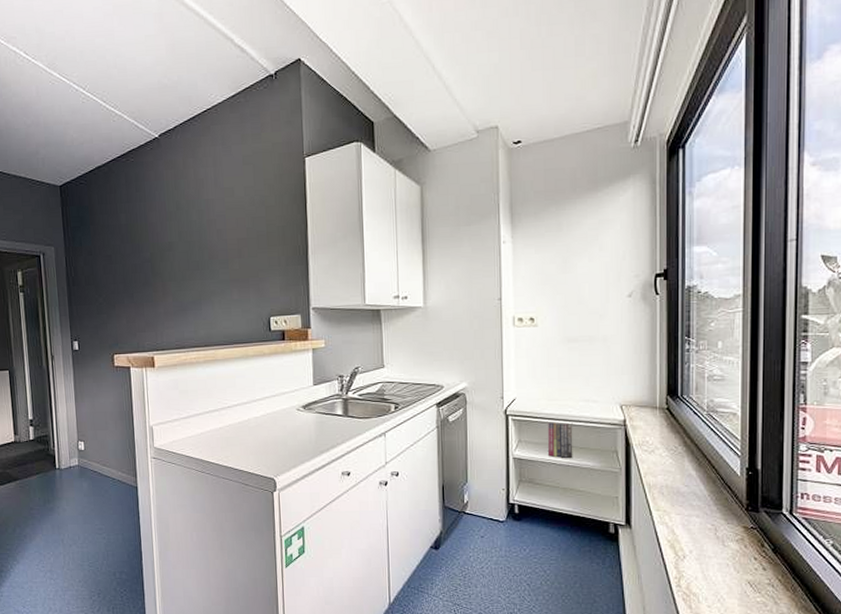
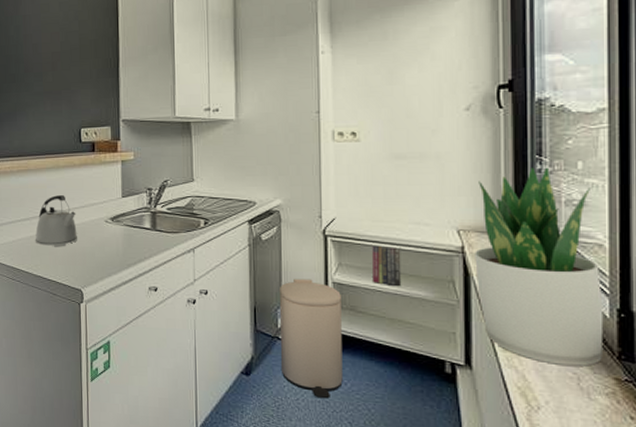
kettle: none [224,385,269,438] -> present [35,195,77,247]
pedal bin: none [466,456,522,565] -> present [280,278,343,399]
planter: none [635,347,736,520] -> present [475,167,604,367]

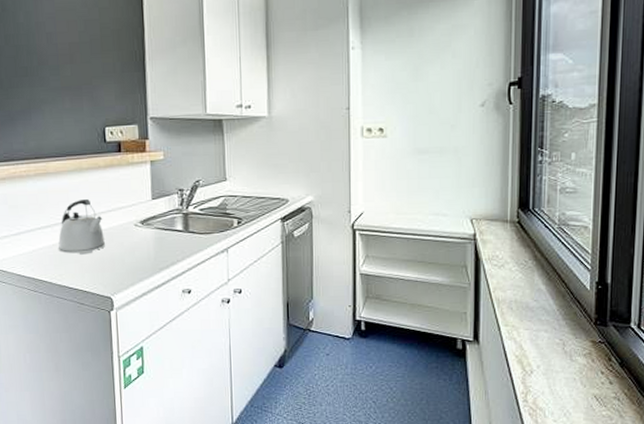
pedal bin: present [280,278,343,399] -> none [311,272,368,383]
books: present [371,244,402,287] -> none [395,235,422,274]
planter: present [475,167,604,367] -> none [484,159,586,335]

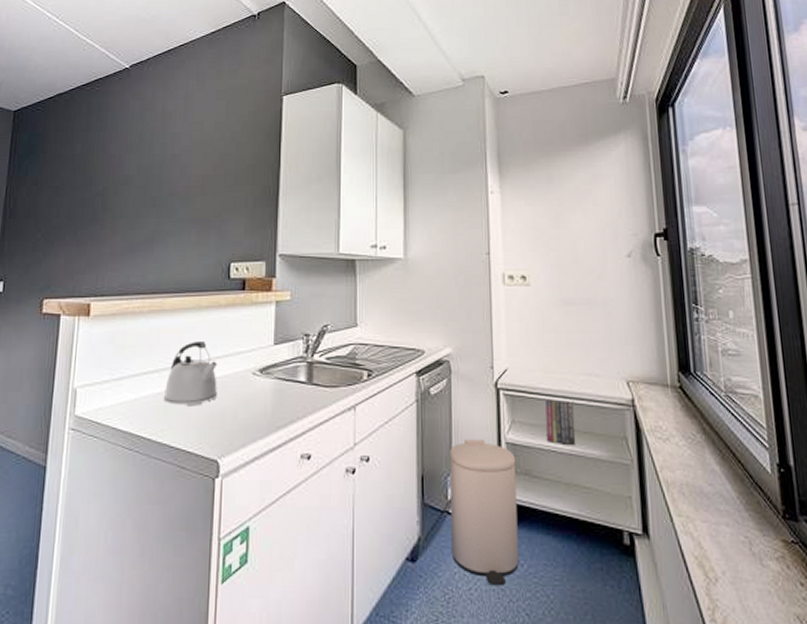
pedal bin: none [311,272,368,383] -> present [450,439,519,586]
books: none [395,235,422,274] -> present [544,397,576,446]

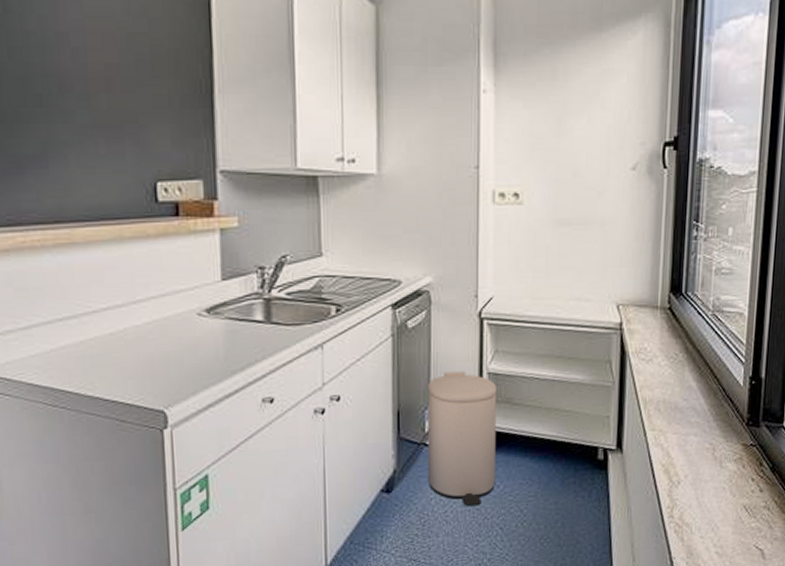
kettle: present [163,342,218,406] -> none [87,280,156,355]
books: present [544,397,576,446] -> none [529,325,561,372]

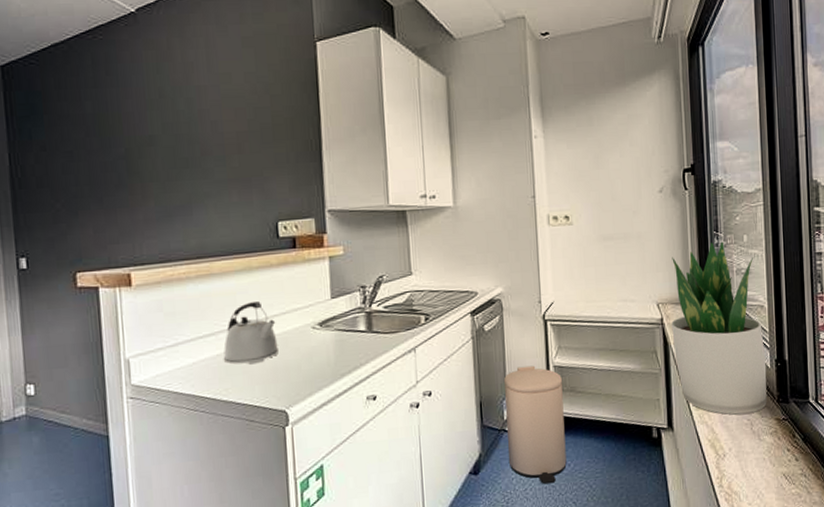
kettle: none [87,280,156,355] -> present [223,302,278,365]
planter: none [631,234,739,438] -> present [671,241,767,415]

